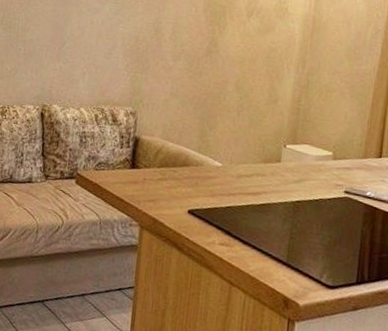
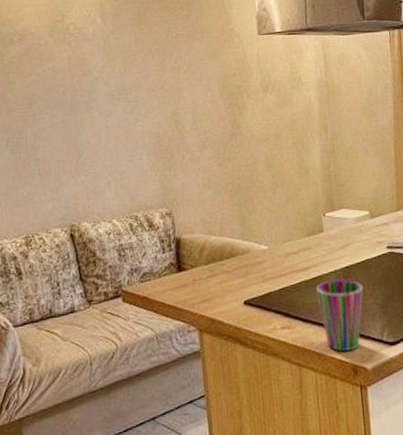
cup: none [262,210,312,283] -> present [316,279,364,352]

